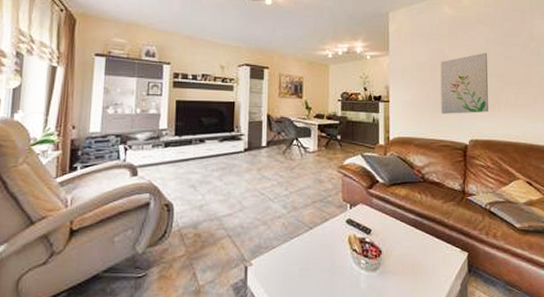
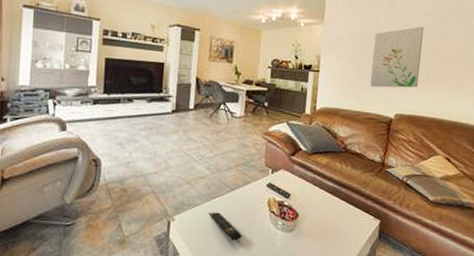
remote control: none [287,254,325,284] -> present [208,212,243,240]

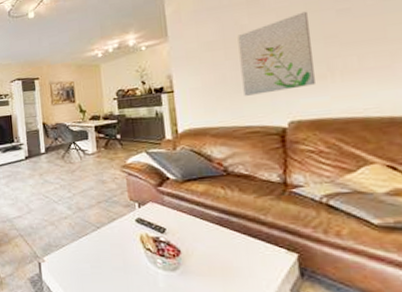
remote control: present [208,212,243,240] -> none [77,252,119,281]

